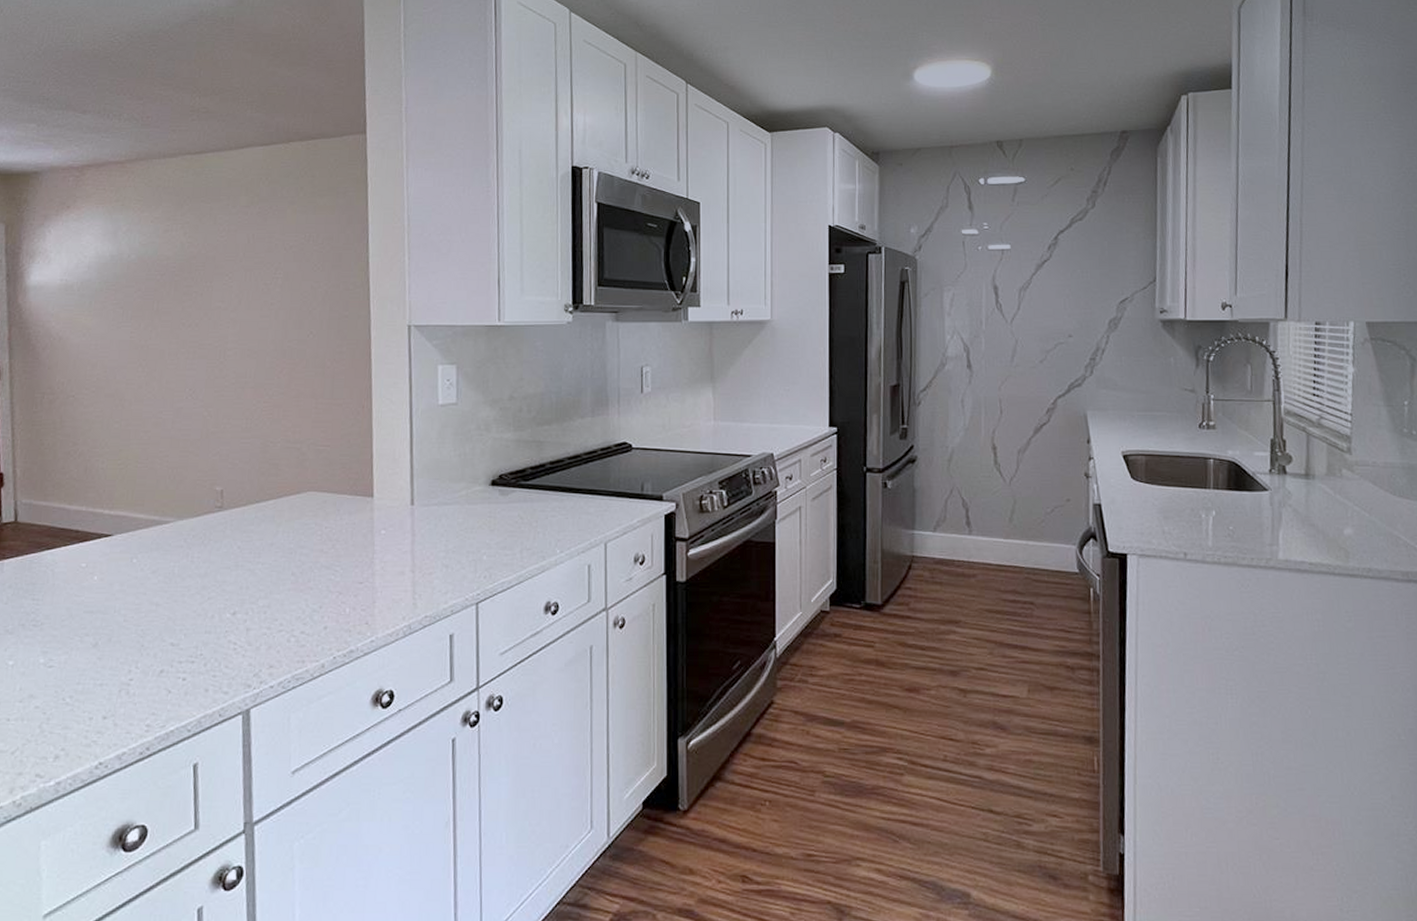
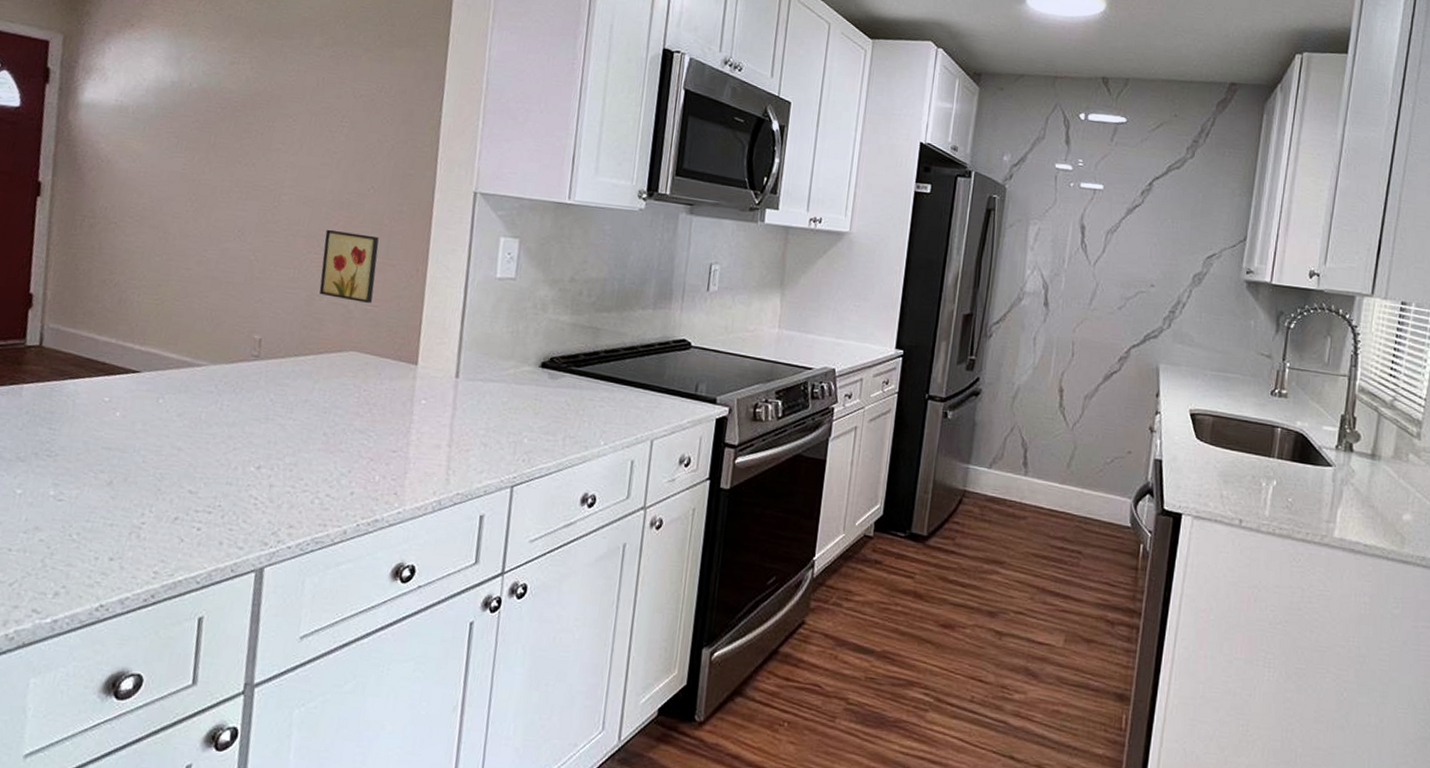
wall art: none [272,377,324,443] -> present [319,229,379,303]

